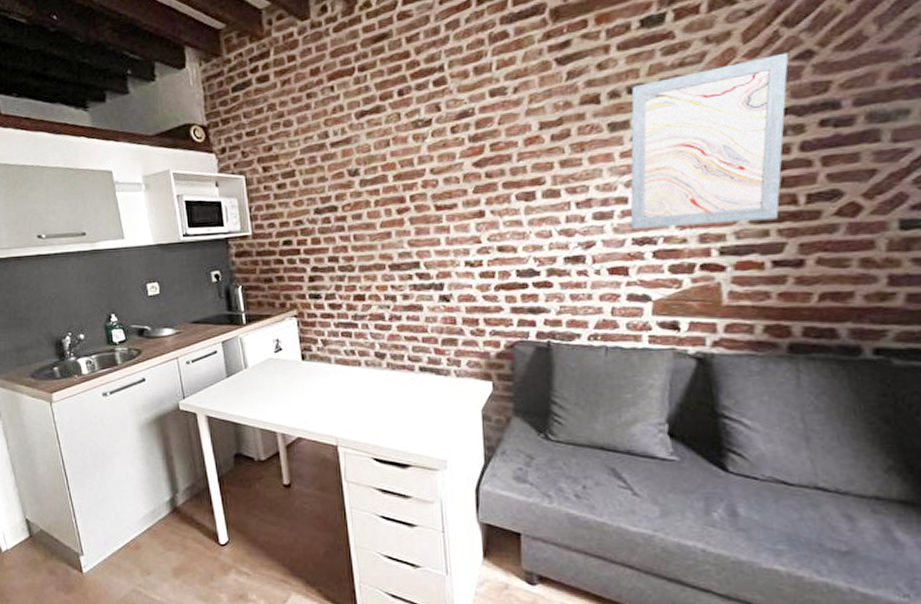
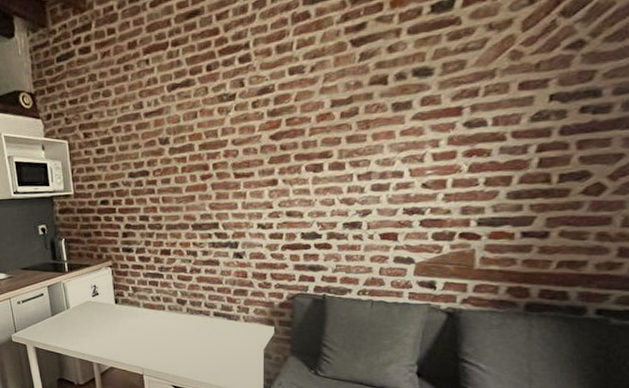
wall art: present [630,52,789,229] -> none [404,41,562,200]

